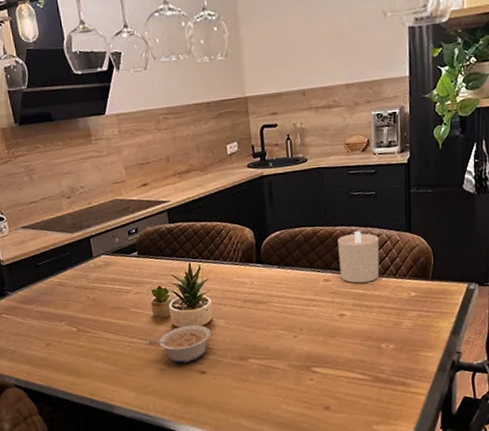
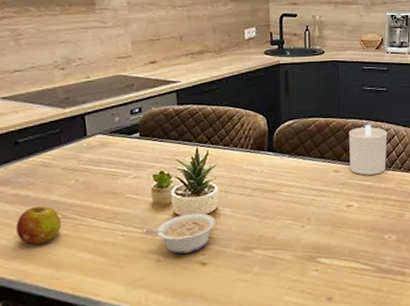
fruit: none [42,321,79,355] -> present [15,206,62,245]

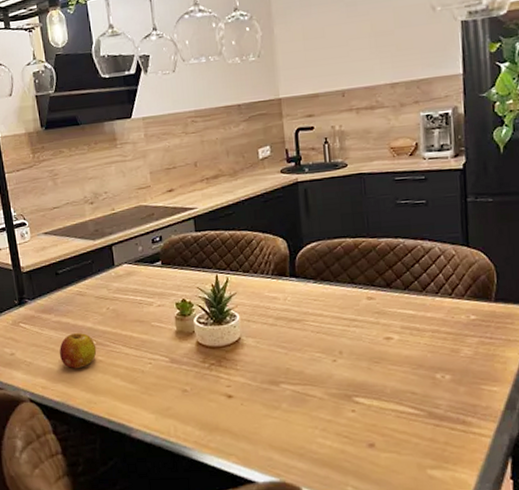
legume: present [143,213,215,255] -> none [168,342,239,385]
candle: present [349,125,387,175] -> none [382,244,432,303]

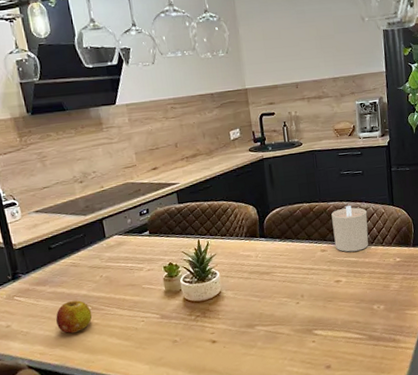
candle: none [382,244,432,303] -> present [331,206,369,252]

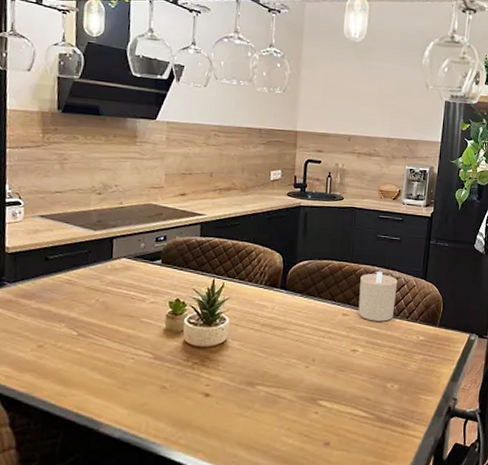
fruit: present [55,300,93,334] -> none [33,322,77,359]

